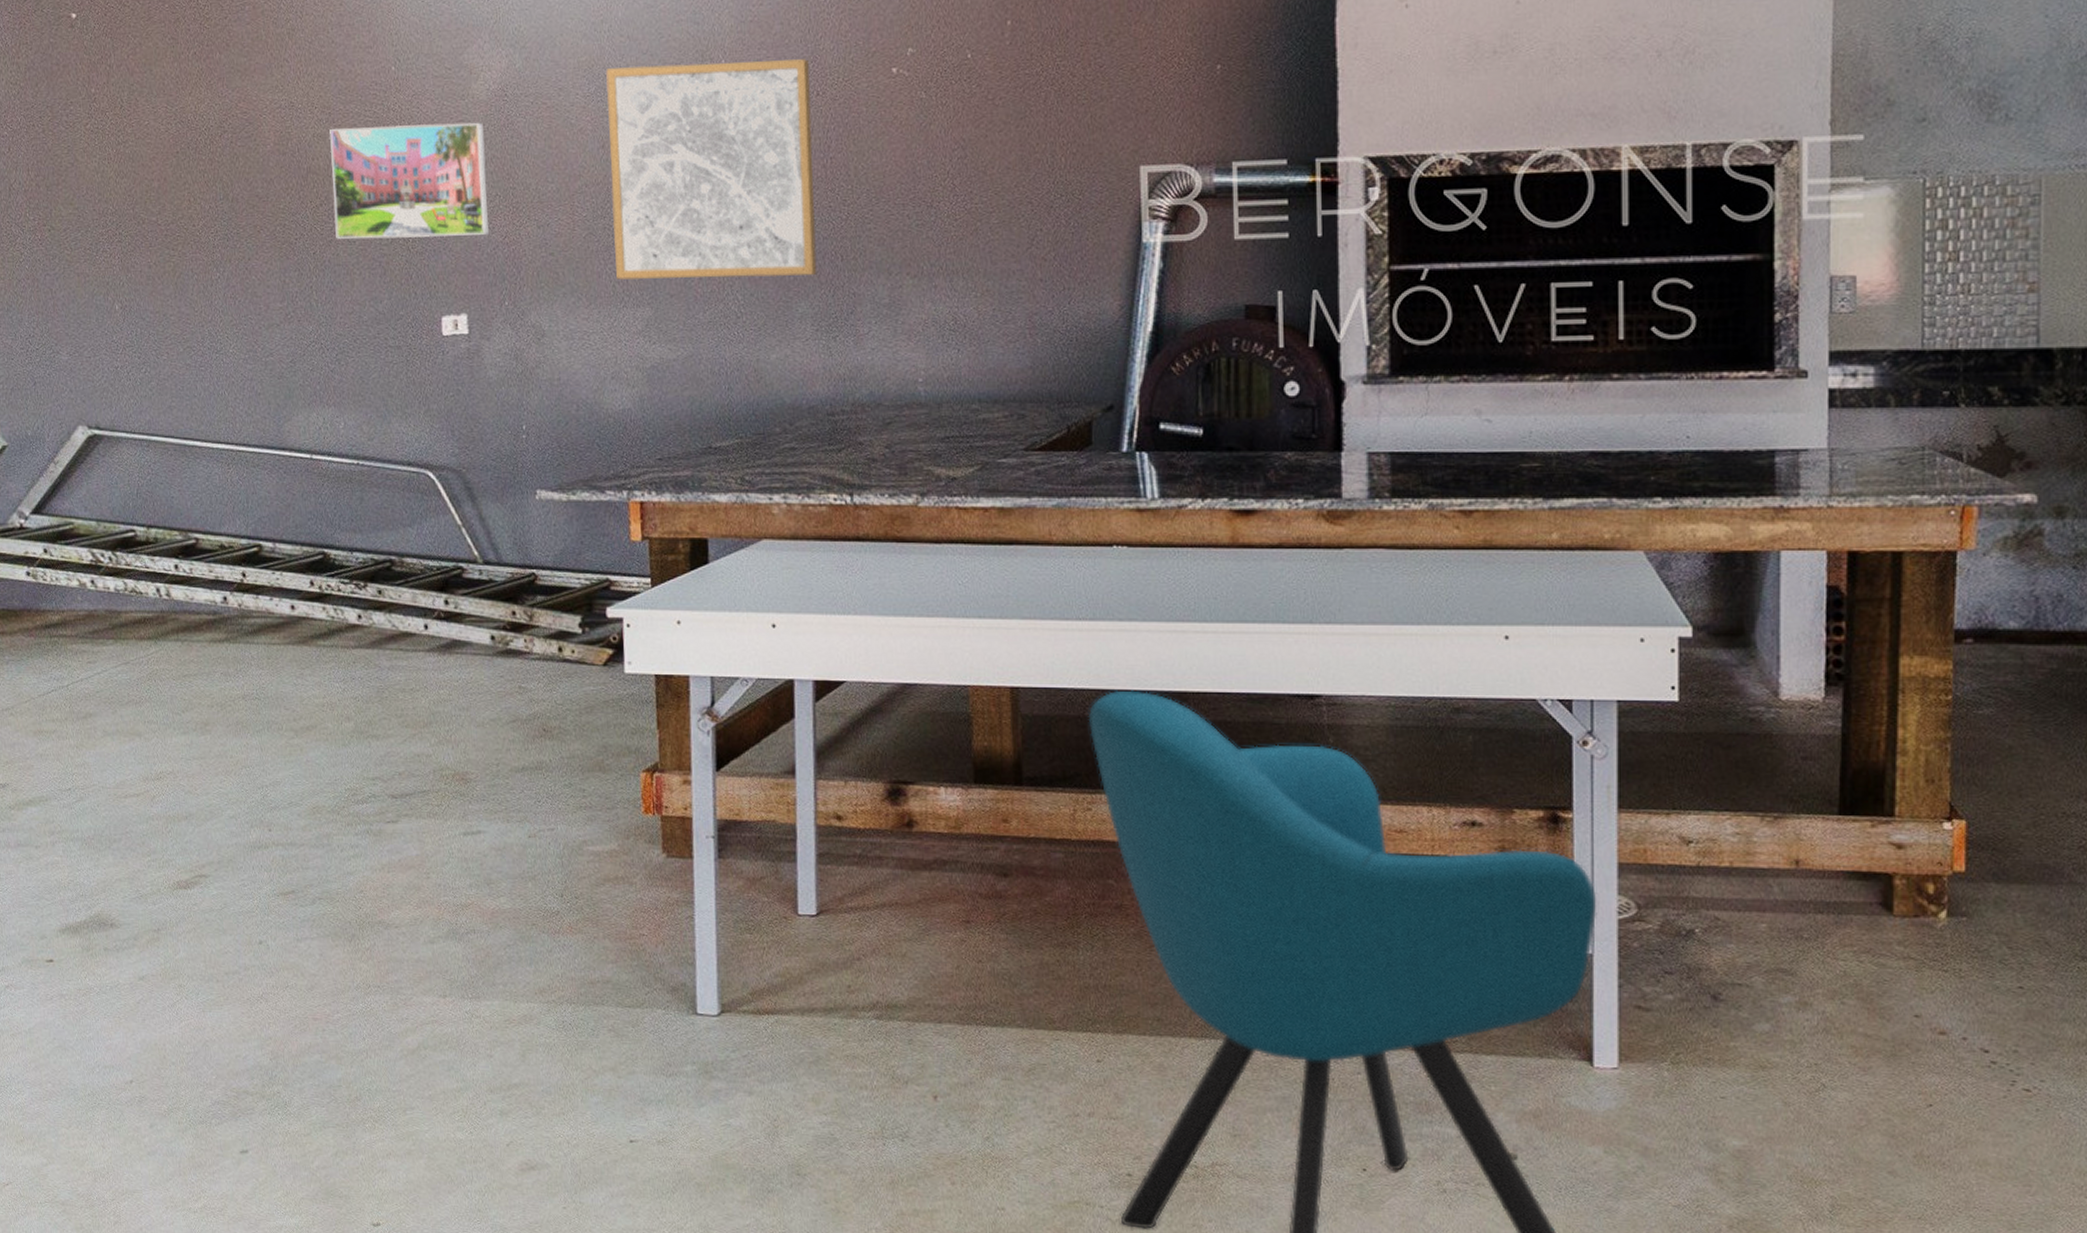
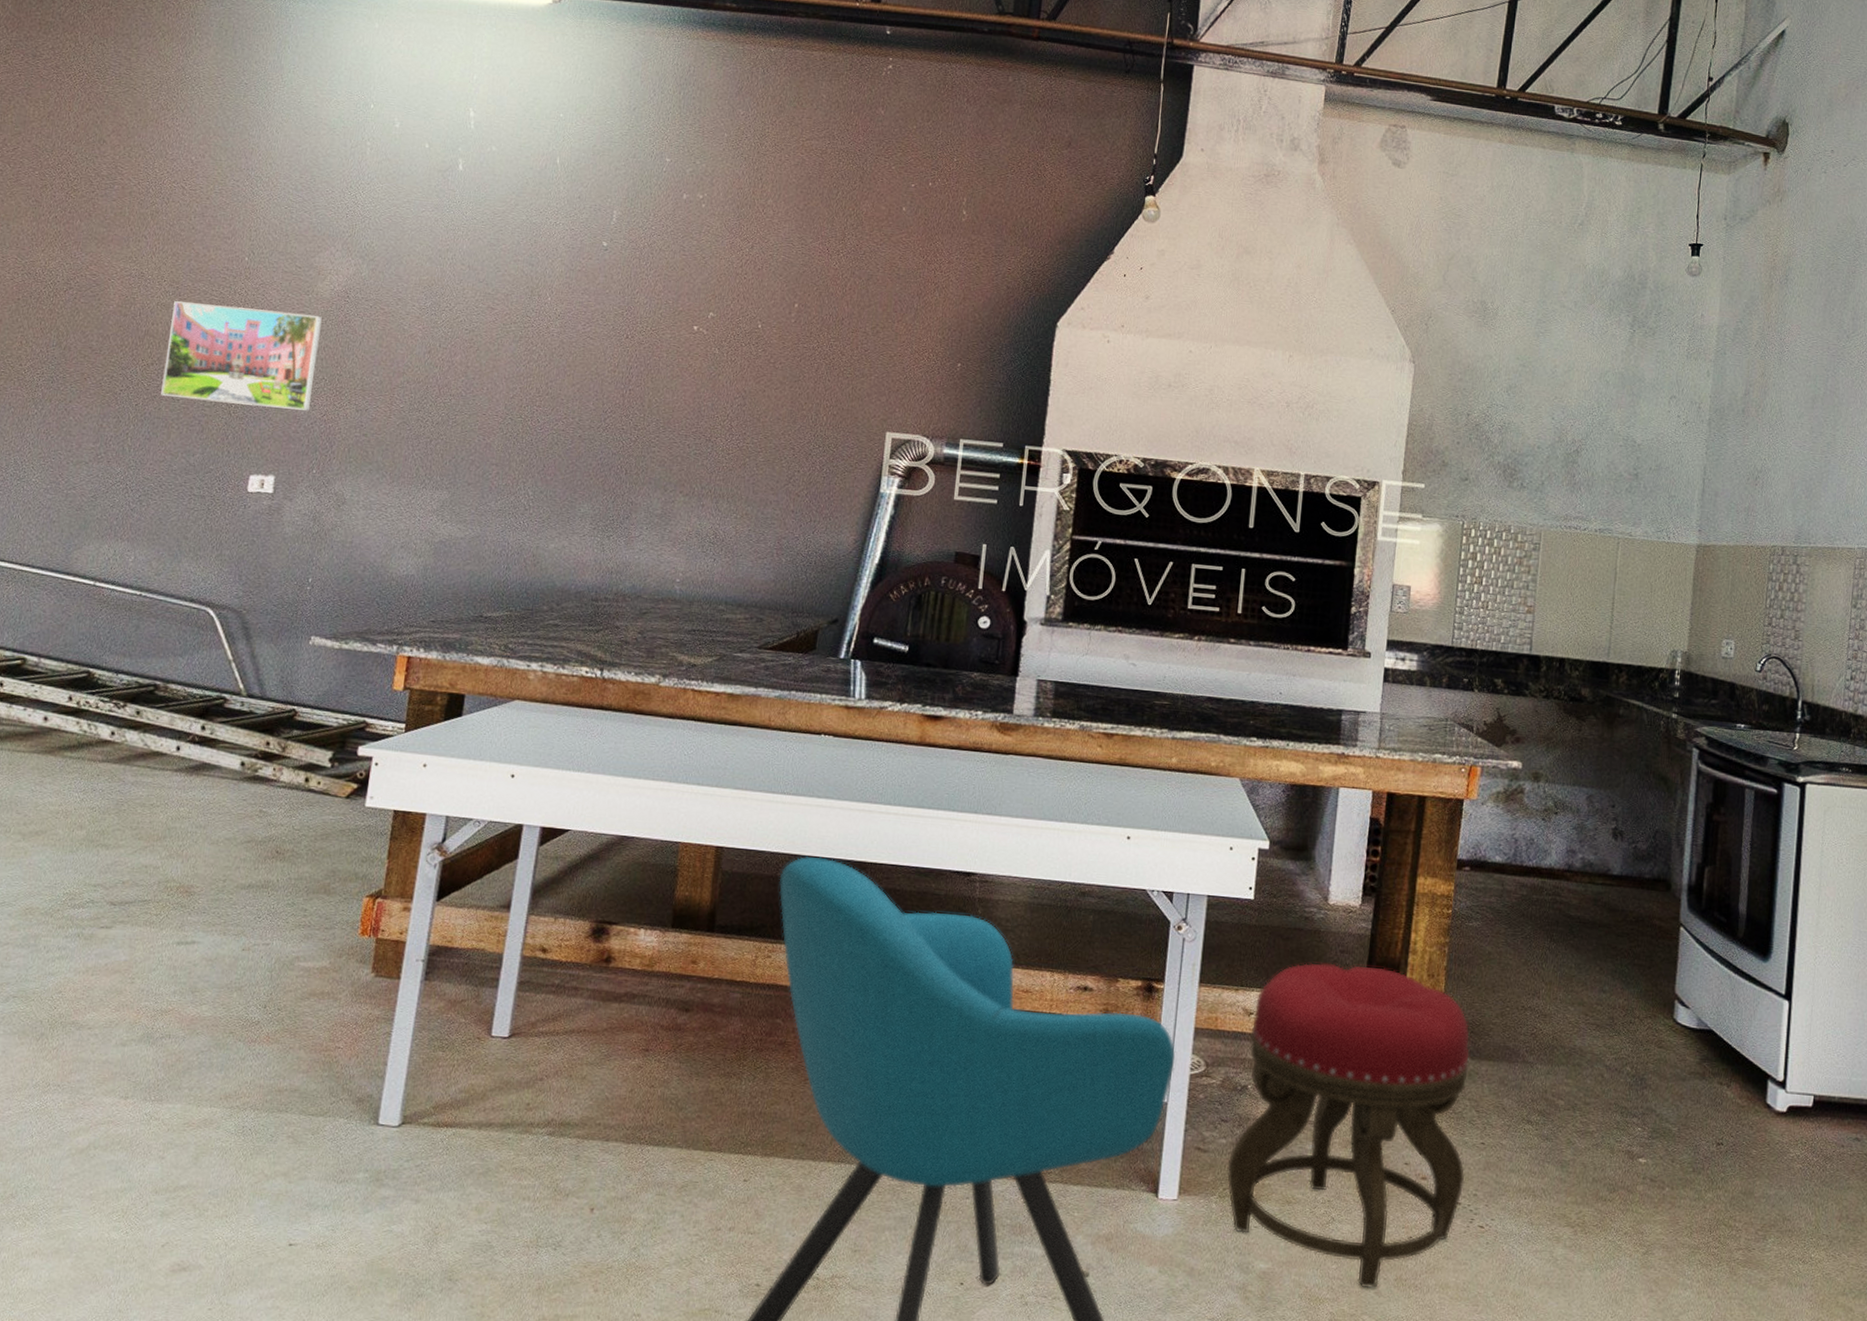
wall art: present [606,59,817,280] -> none [421,289,624,483]
stool: none [1678,774,2000,1168] -> present [1227,963,1469,1289]

